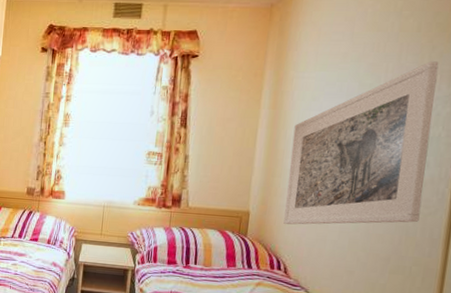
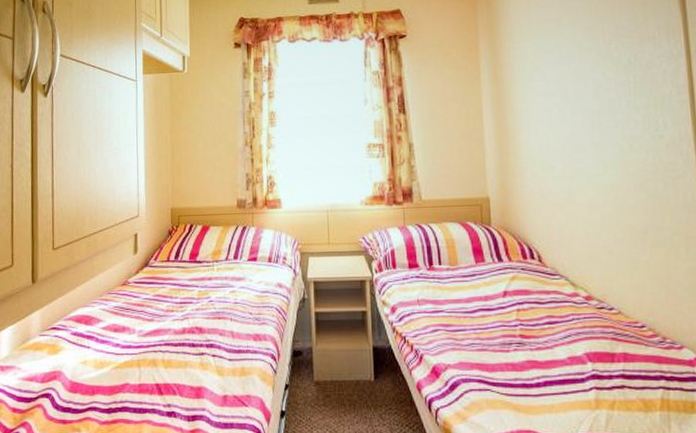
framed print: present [284,61,439,225] -> none [520,18,669,207]

